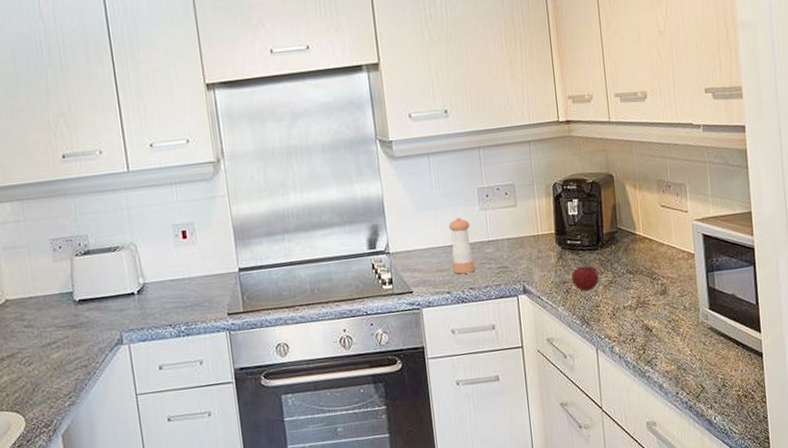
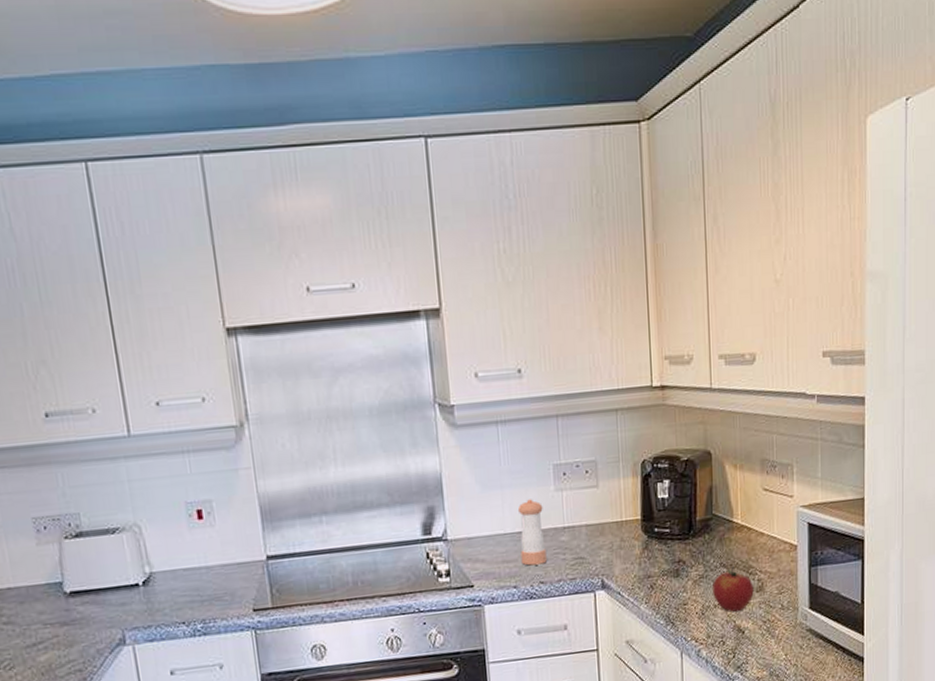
fruit: present [571,252,599,292] -> none [657,542,689,587]
apple: none [621,272,659,313] -> present [713,565,754,612]

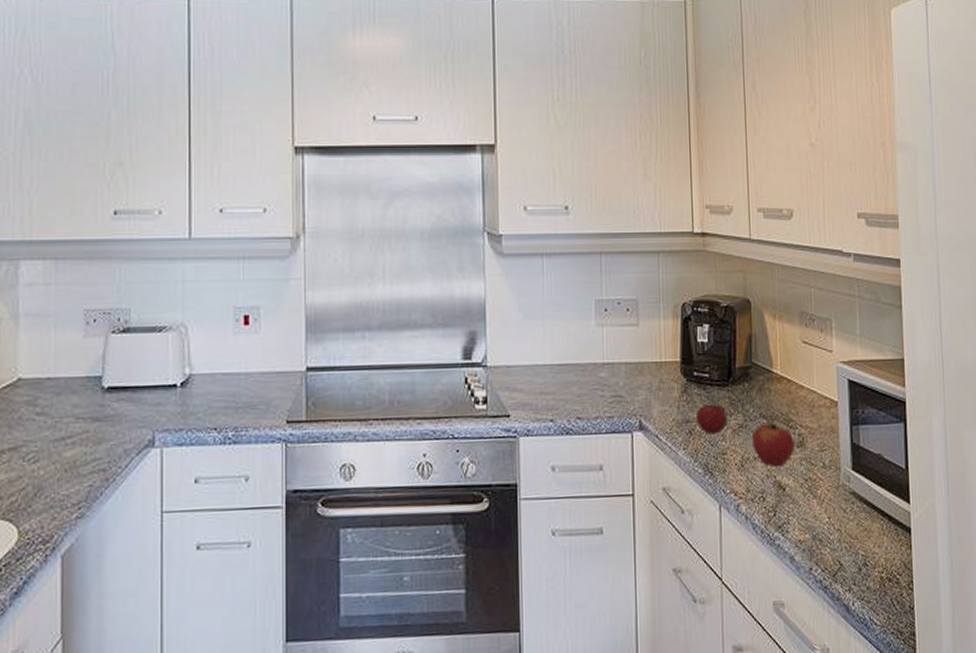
pepper shaker: present [517,499,547,566] -> none [558,332,585,400]
fruit: none [657,542,689,587] -> present [696,389,728,435]

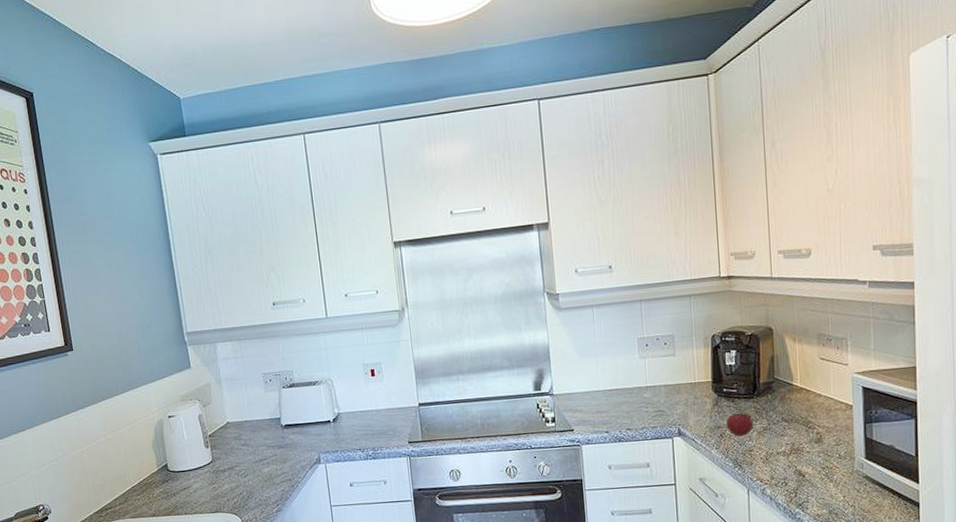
apple: present [752,417,795,466] -> none [775,420,813,459]

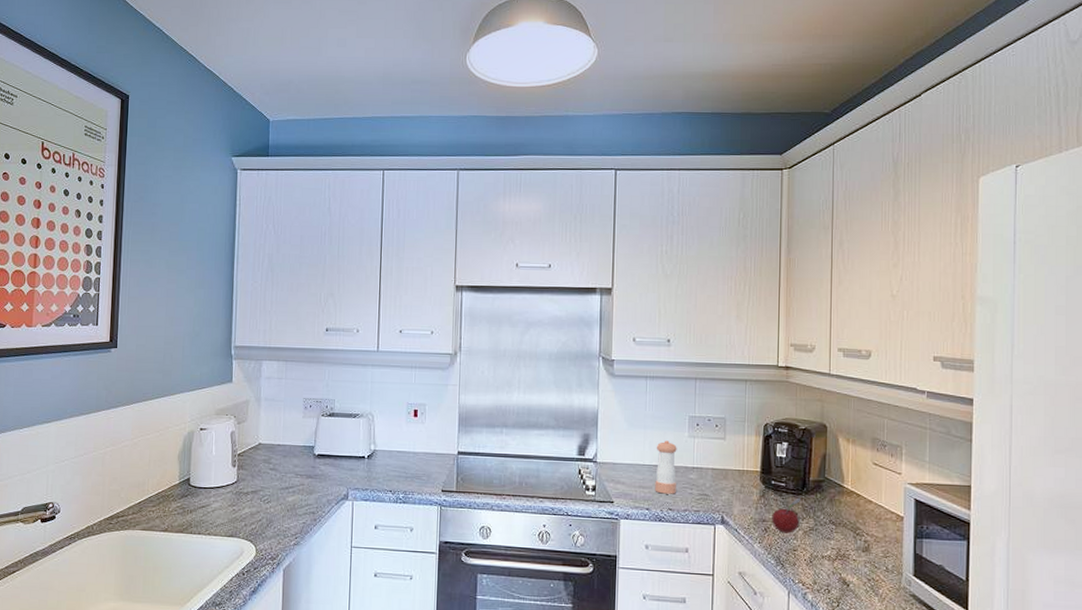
pepper shaker: none [609,364,633,416] -> present [655,440,677,494]

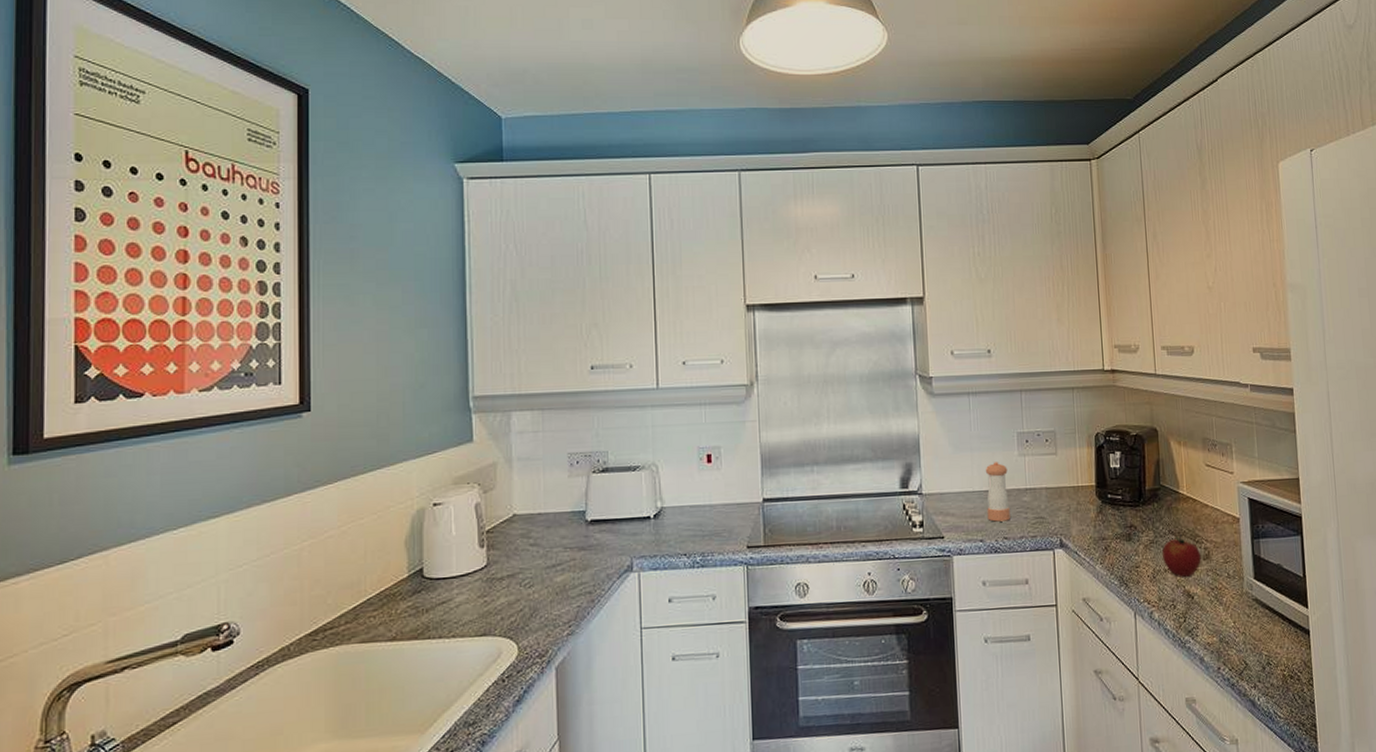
fruit: present [772,497,800,534] -> none [1111,509,1140,550]
apple: none [821,524,860,565] -> present [1162,533,1201,577]

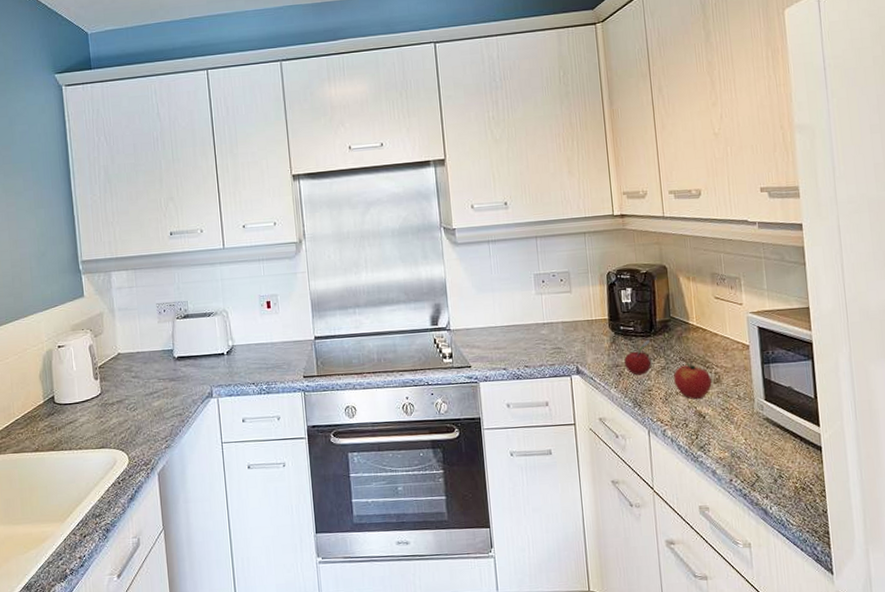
pepper shaker: present [985,462,1010,522] -> none [506,300,530,353]
fruit: none [1111,509,1140,550] -> present [624,339,652,376]

